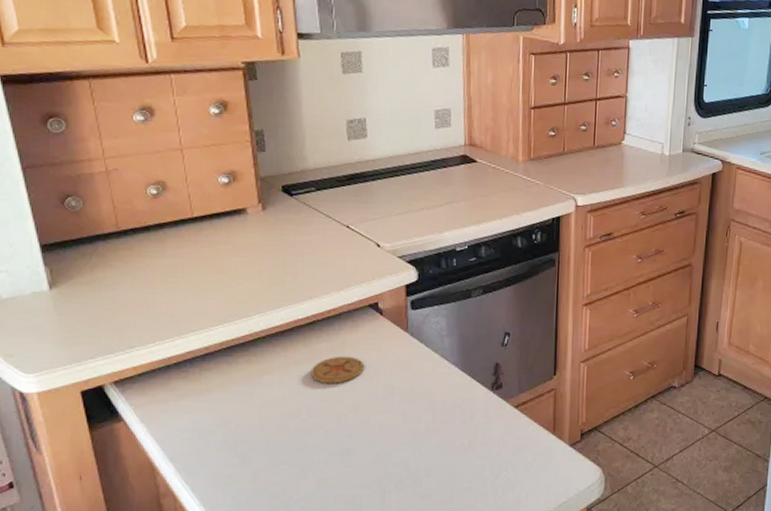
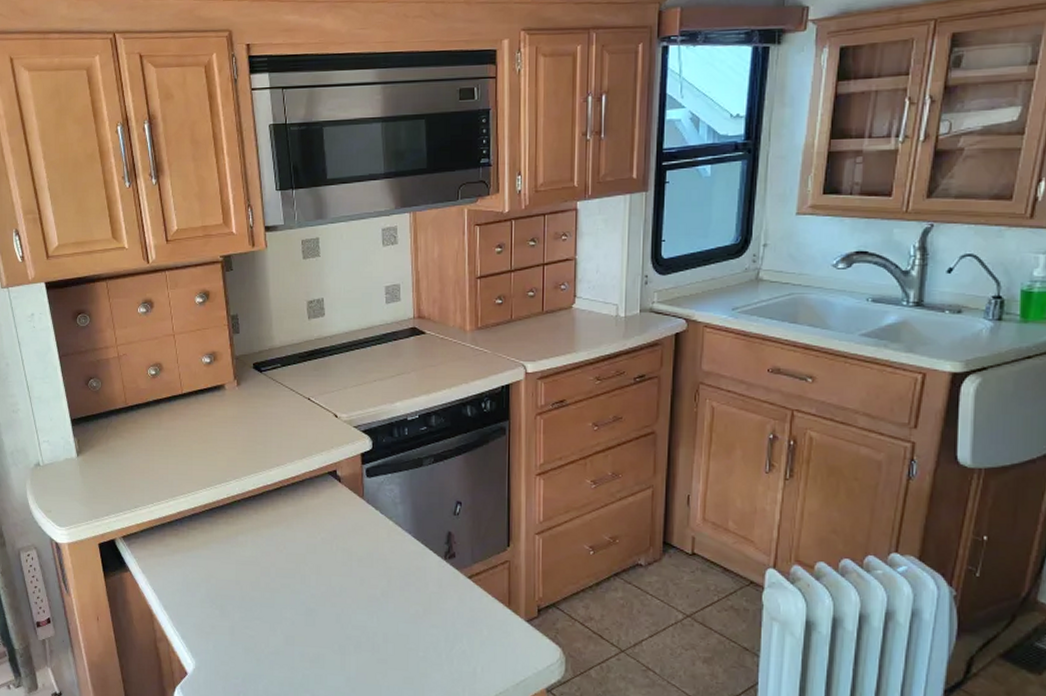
coaster: present [311,356,364,384] -> none [278,520,324,547]

